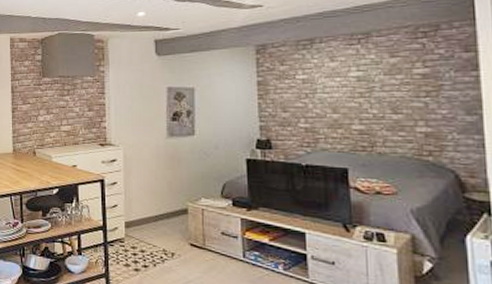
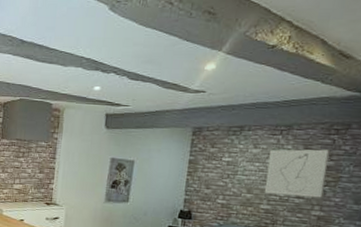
wall art: none [350,55,425,112] -> present [264,149,330,198]

